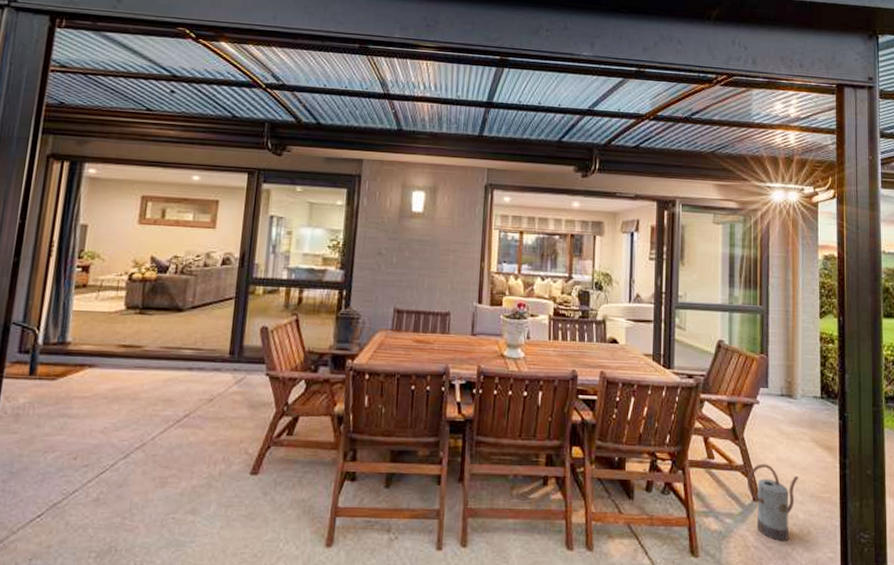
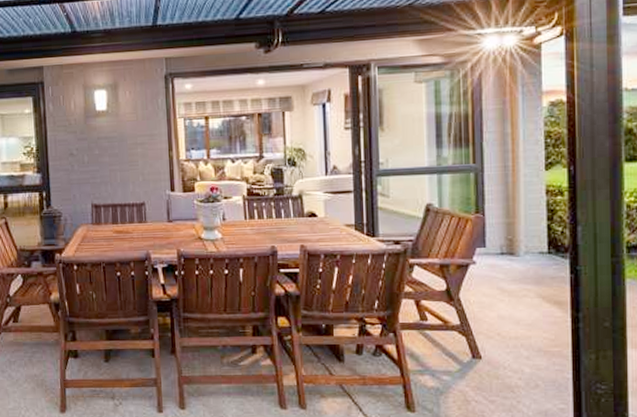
watering can: present [746,463,798,541] -> none [464,322,523,395]

